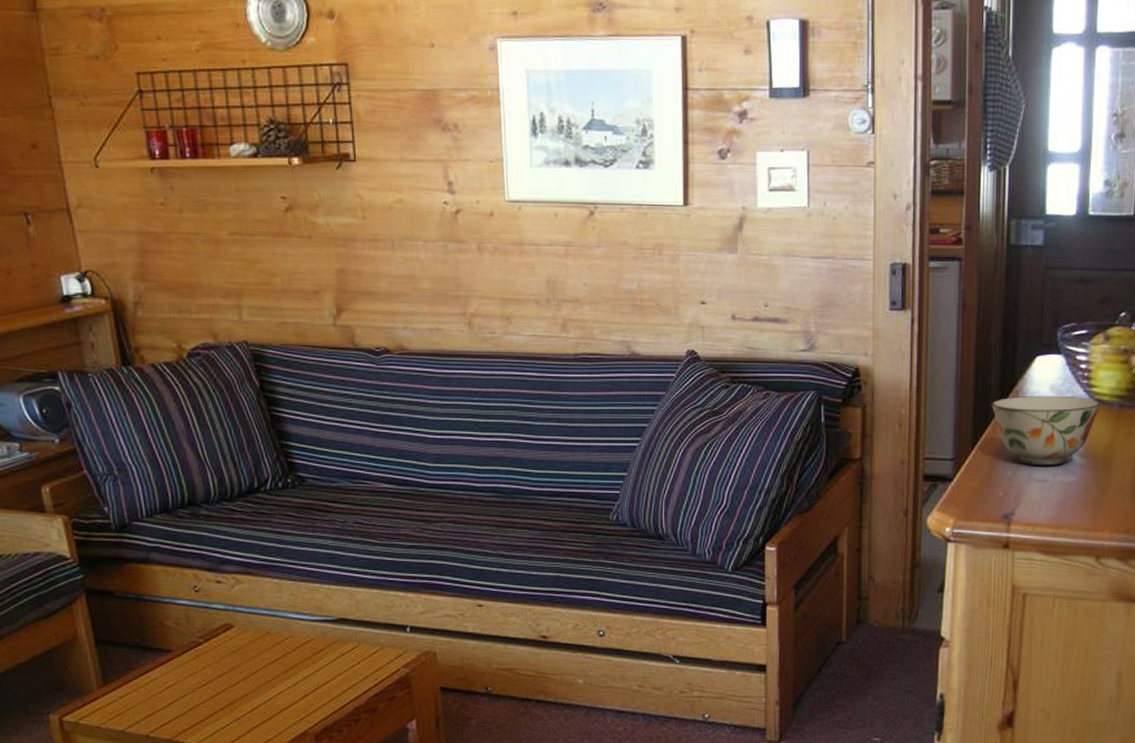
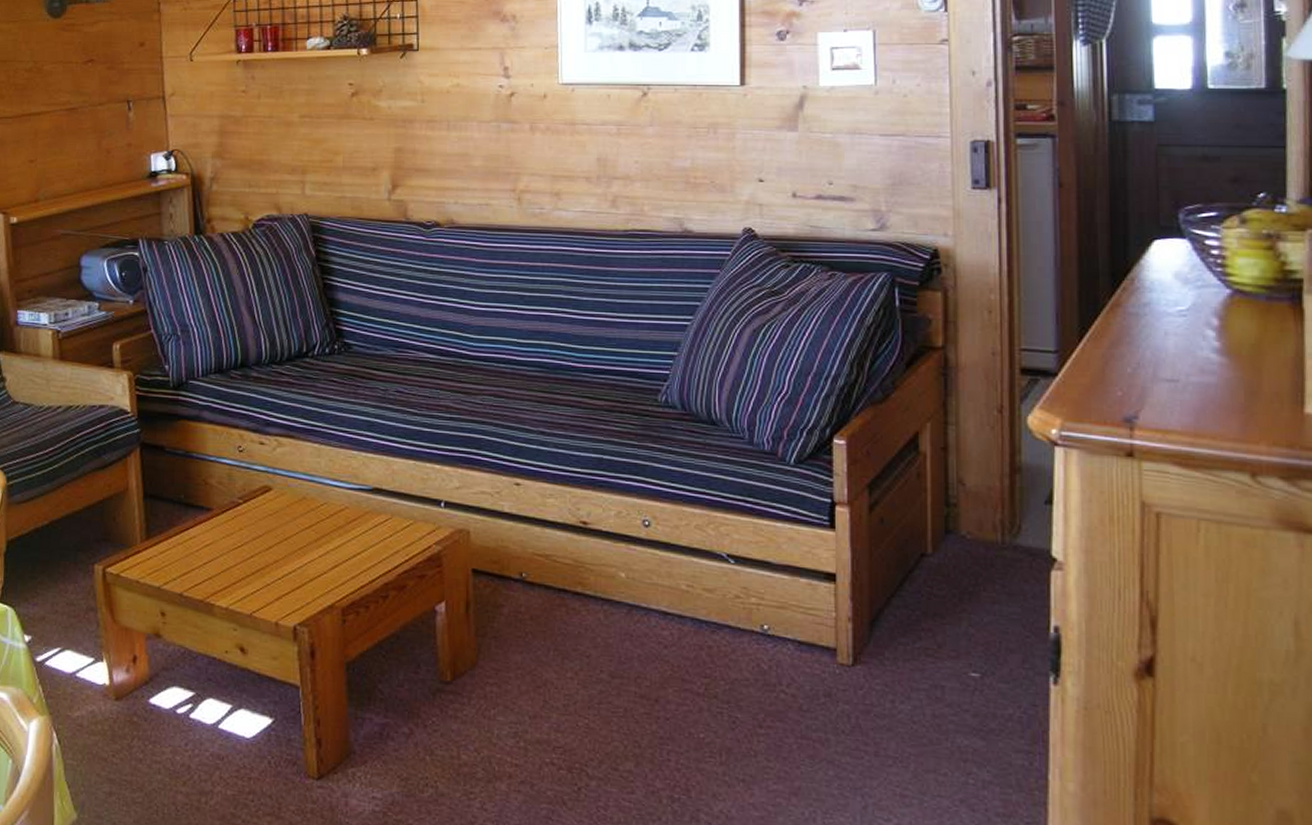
soup bowl: present [991,395,1100,465] -> none [1100,283,1241,363]

